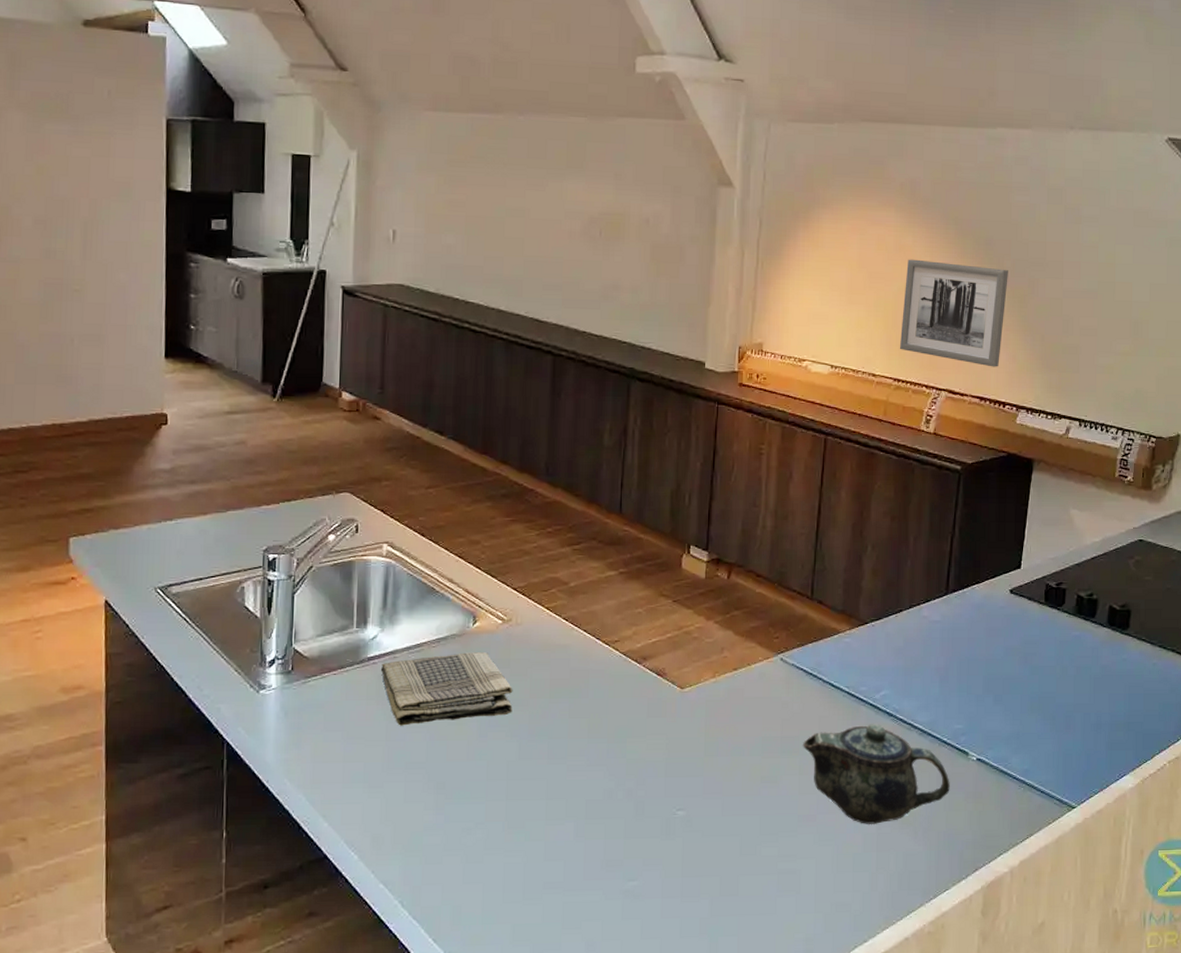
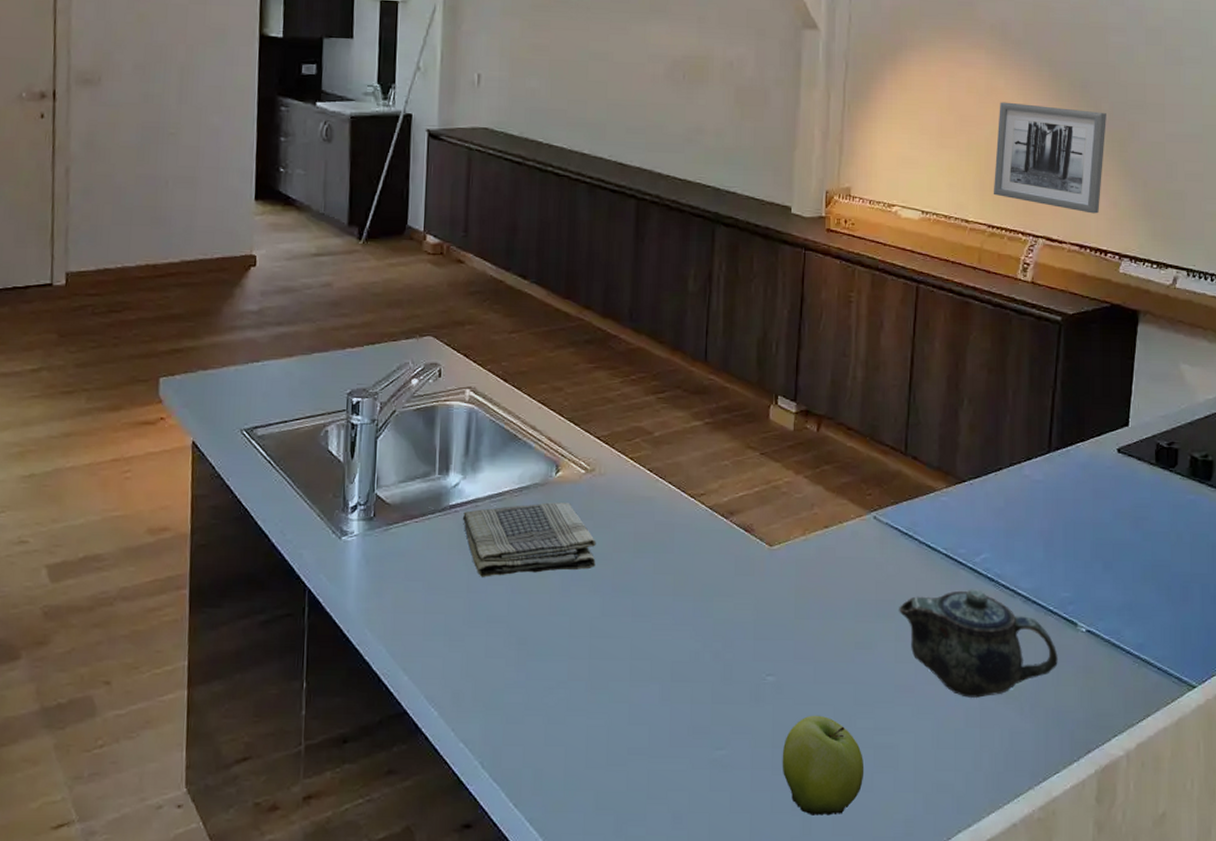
fruit: none [691,845,769,938] -> present [782,715,865,816]

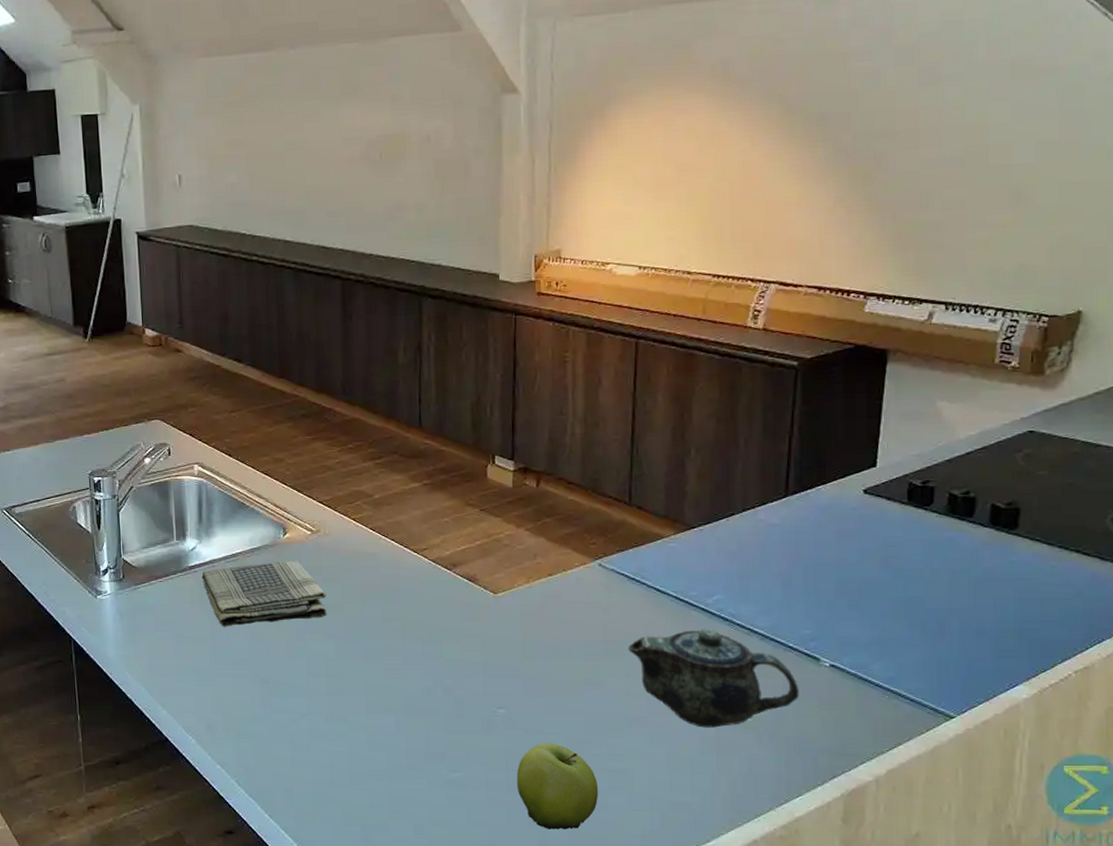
wall art: present [993,102,1106,214] -> none [717,145,848,254]

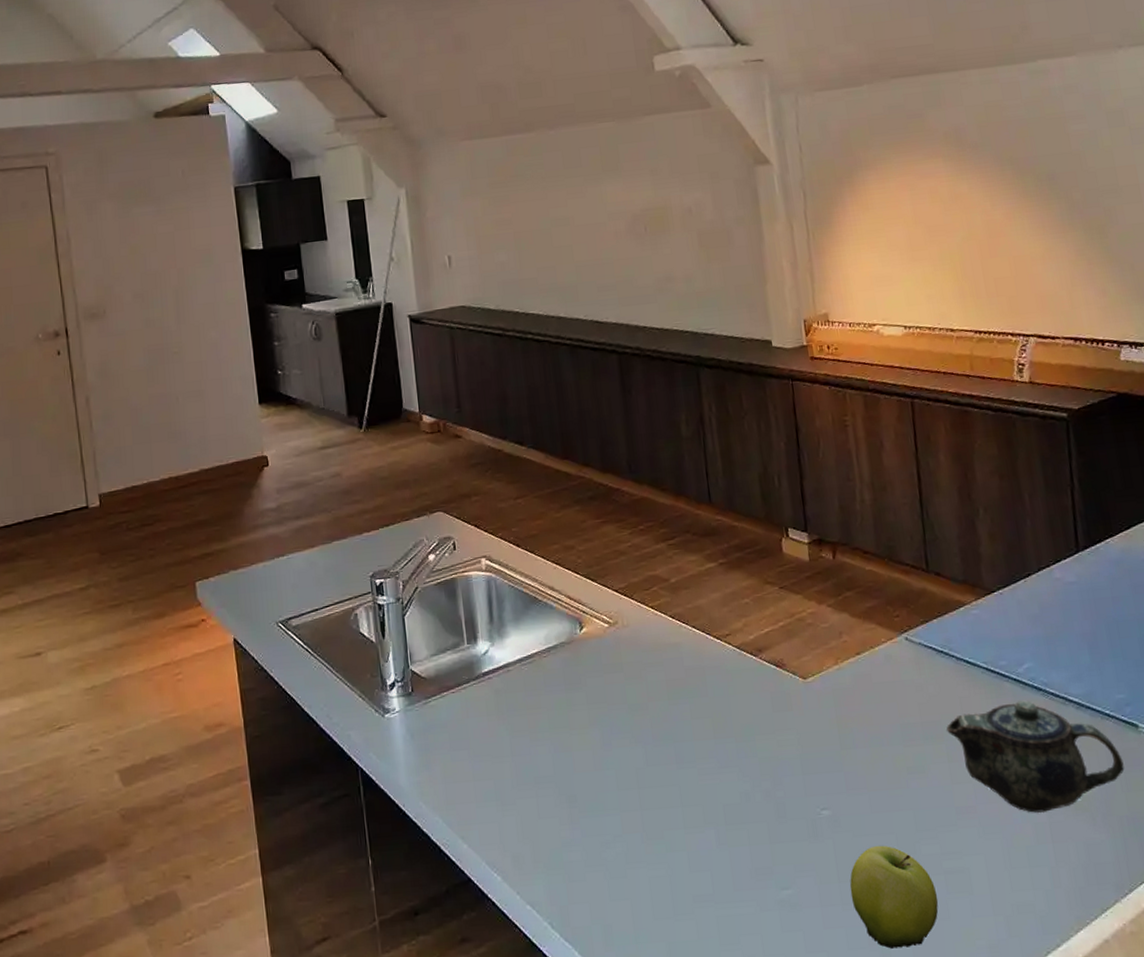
dish towel: present [201,561,327,627] -> none [496,658,633,740]

